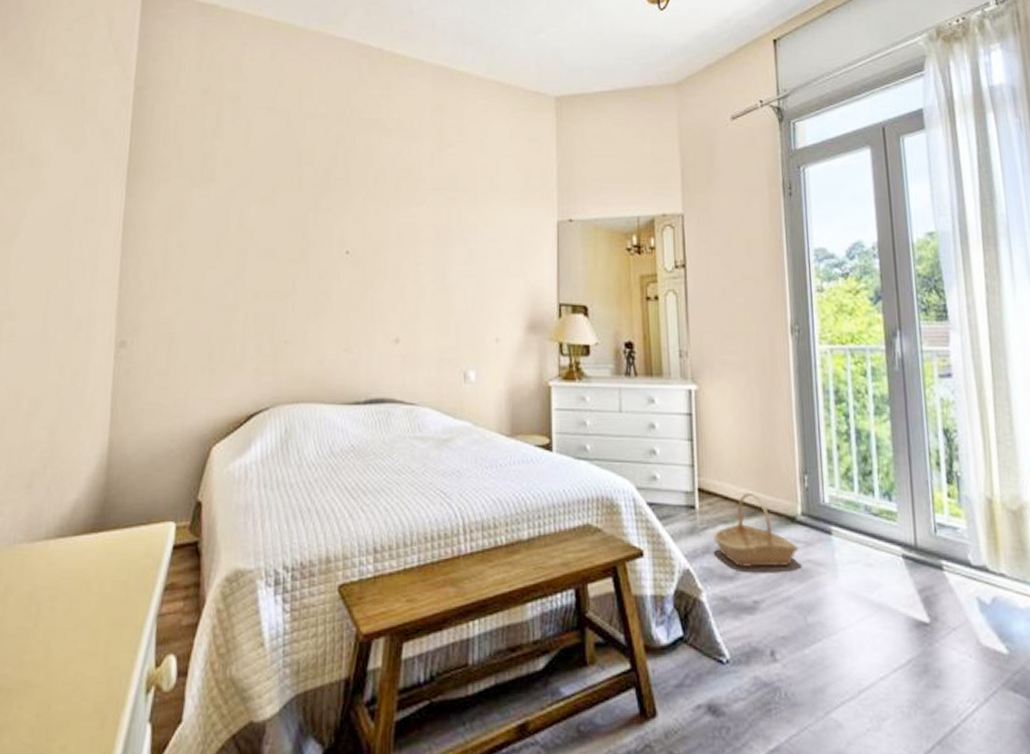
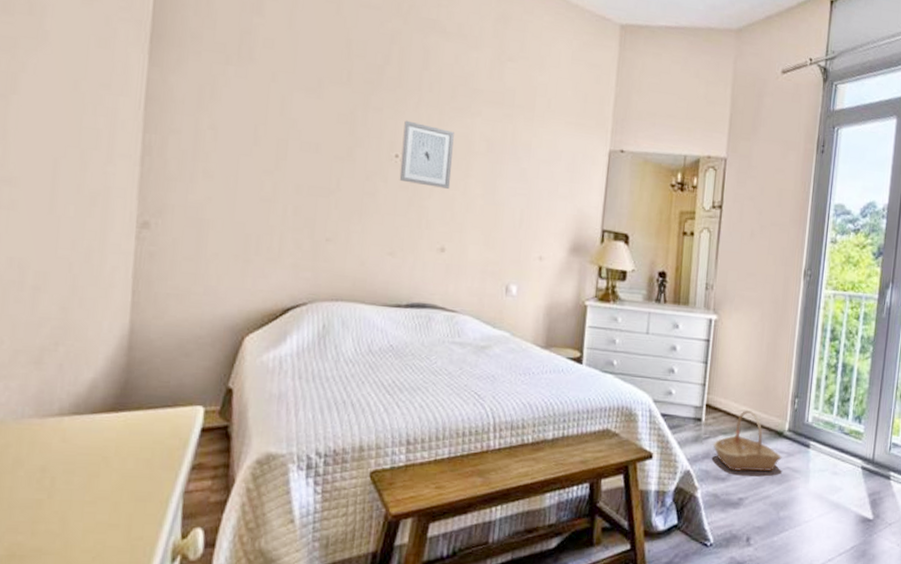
wall art: none [351,217,401,279] -> present [399,120,454,189]

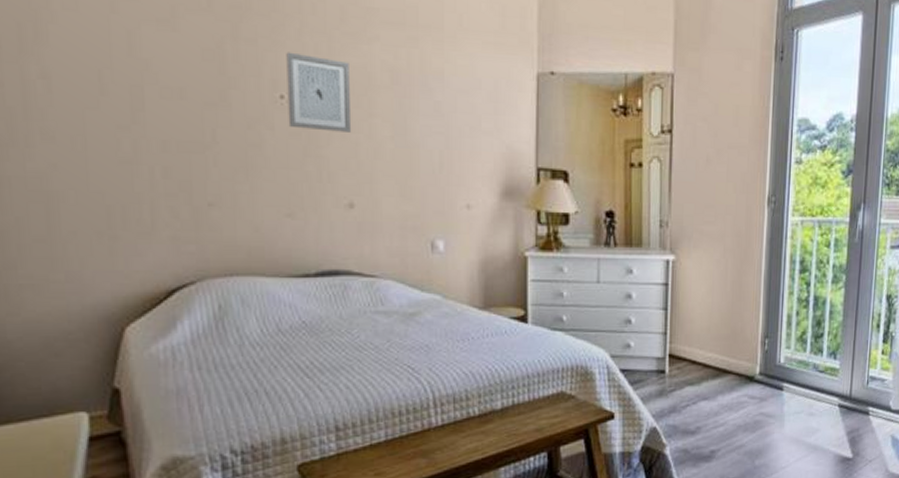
basket: present [713,409,782,472] -> none [679,356,754,424]

